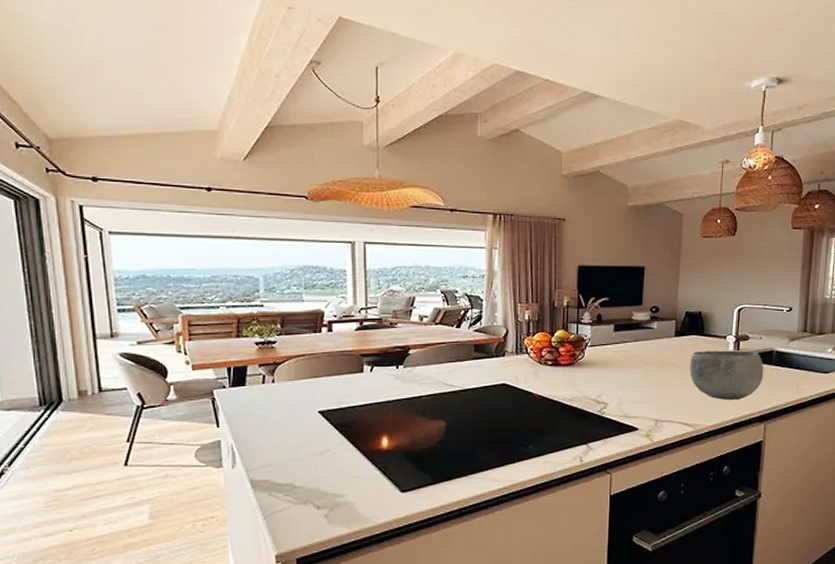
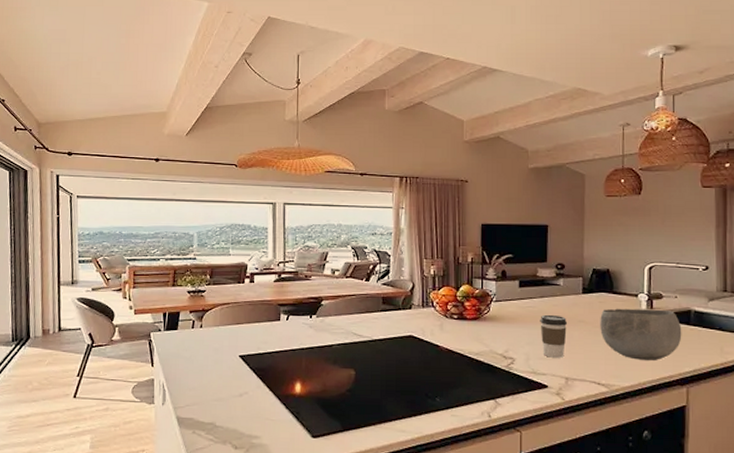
coffee cup: none [633,358,660,401] -> present [540,314,568,358]

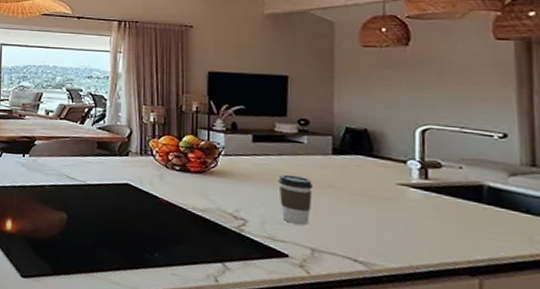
bowl: present [600,308,682,361] -> none [356,174,471,242]

